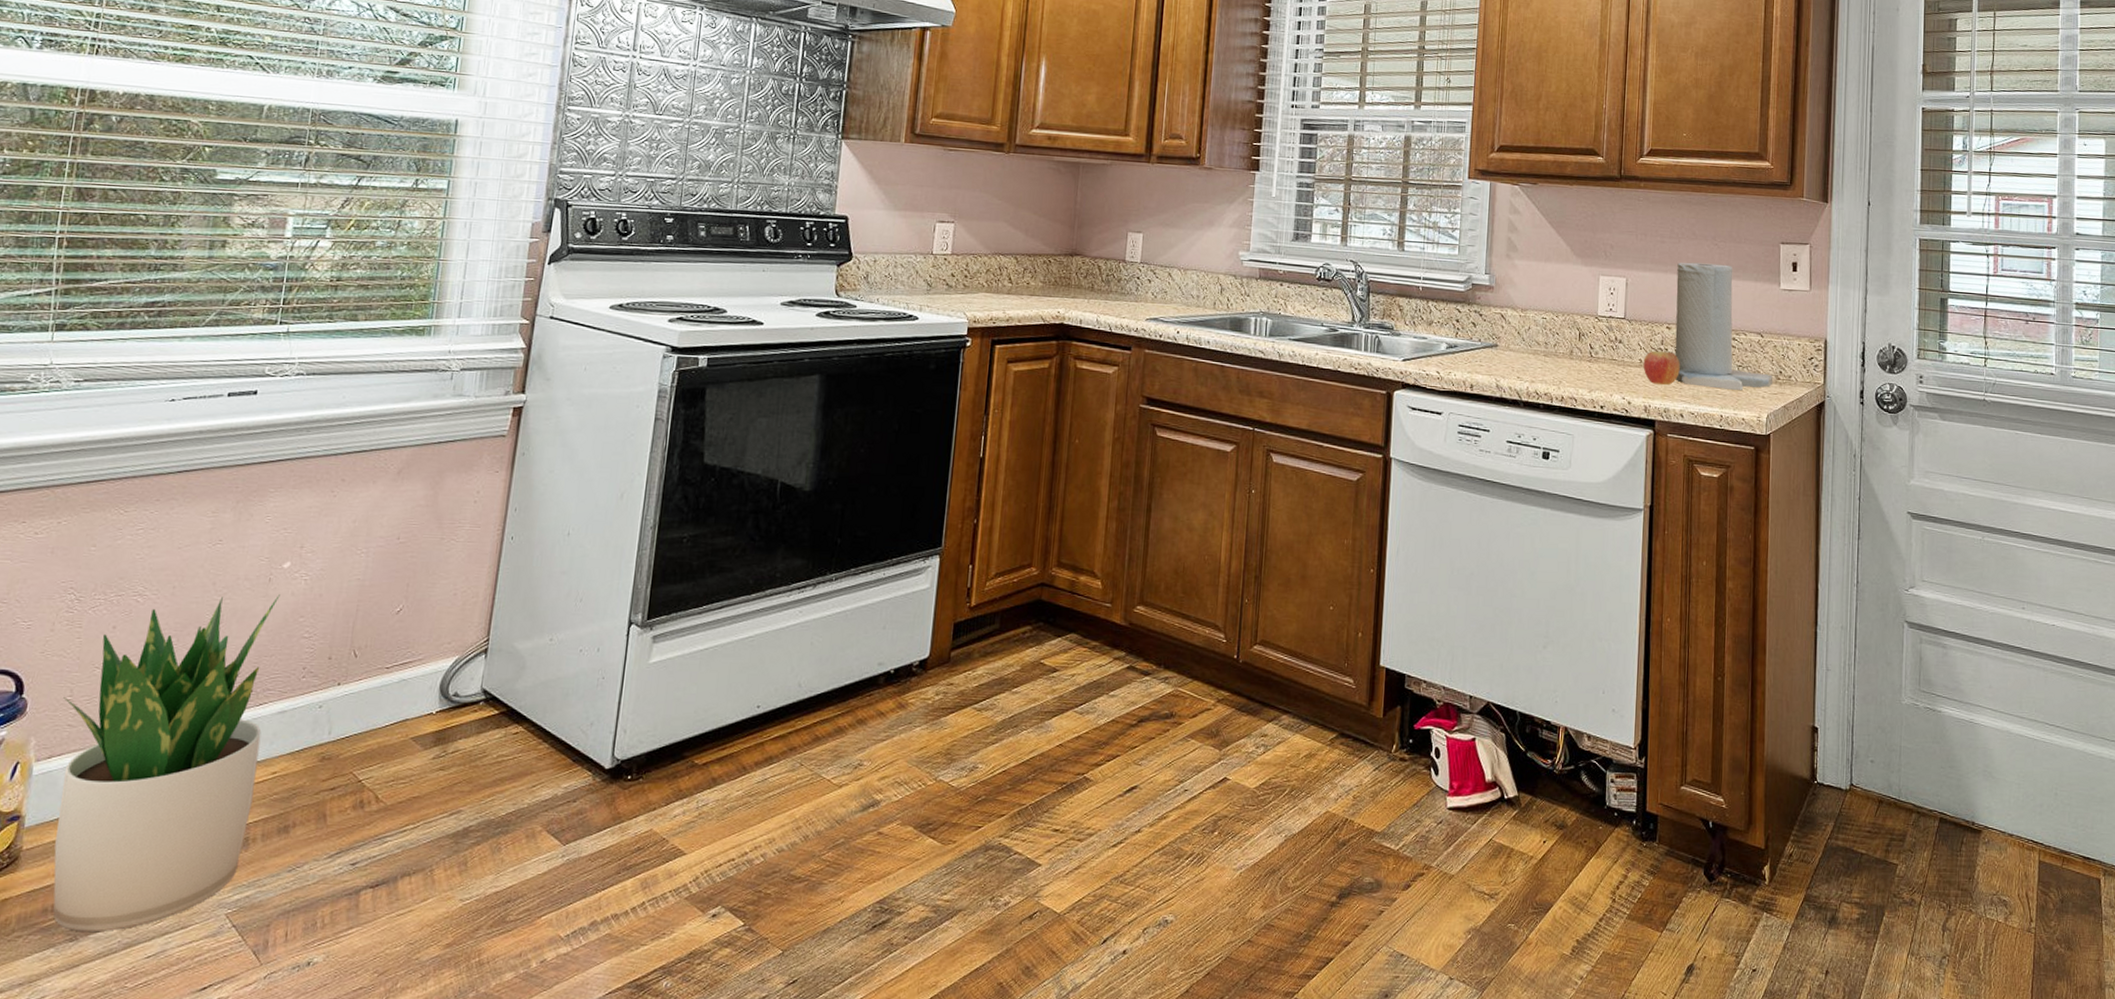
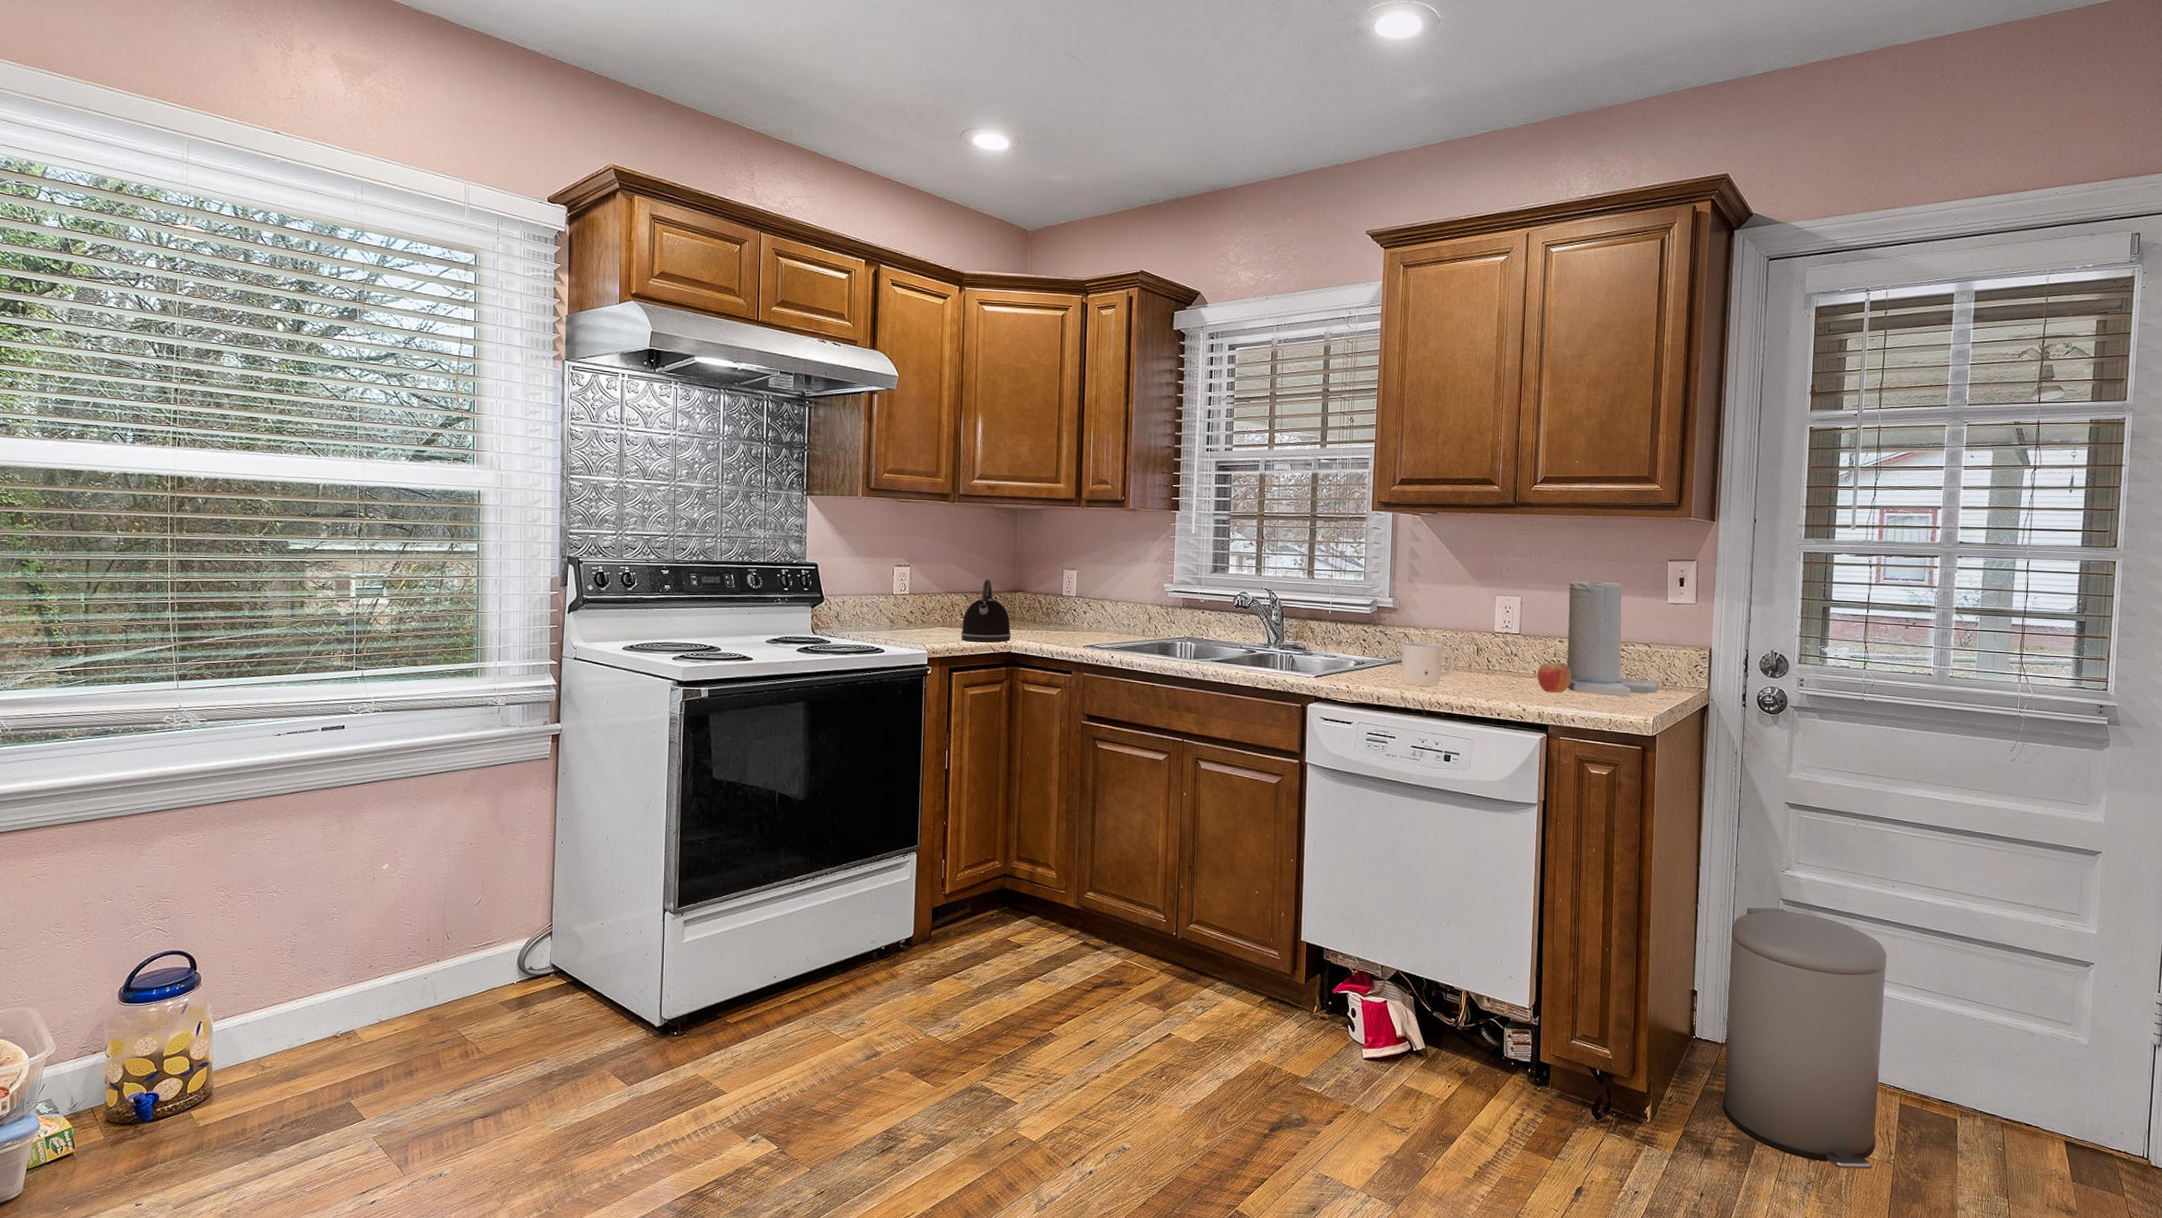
planter: present [52,594,280,933] -> none [227,890,383,1150]
kettle: none [1007,240,1066,312] -> present [961,579,1012,643]
mug: none [1497,324,1556,374] -> present [1401,642,1455,686]
pedal bin: none [1847,631,2019,940] -> present [1722,907,1887,1169]

